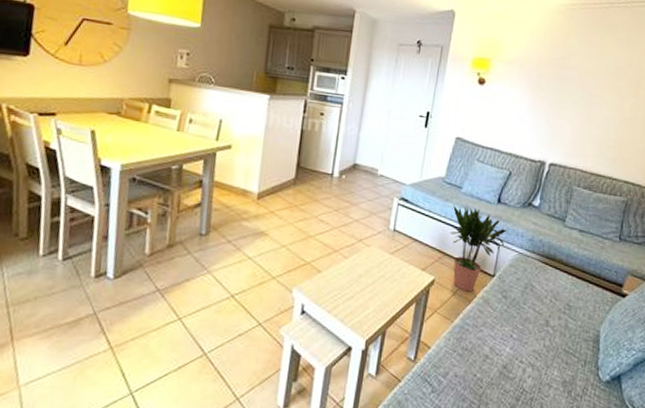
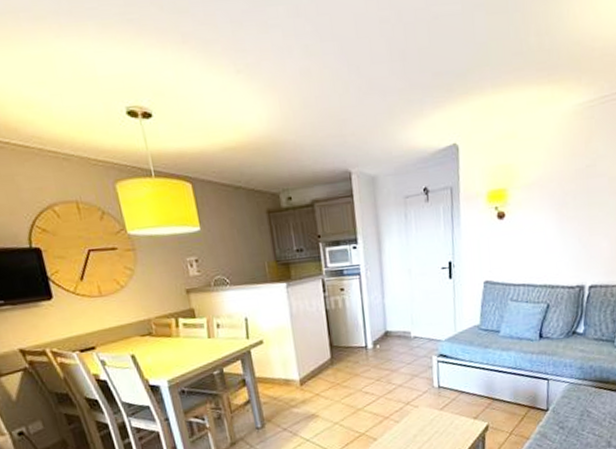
potted plant: present [451,205,508,292] -> none [494,347,555,431]

